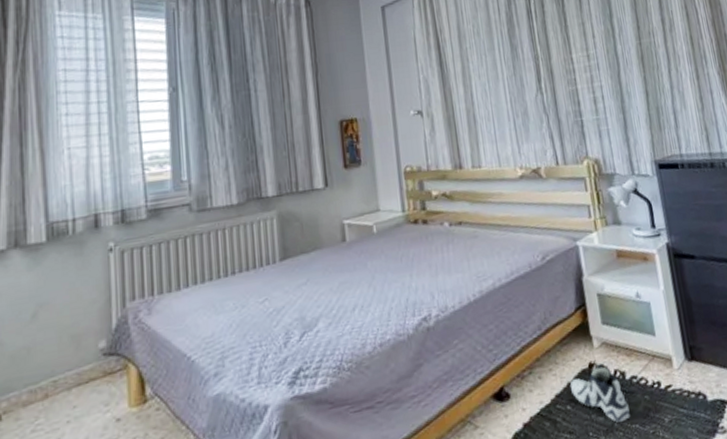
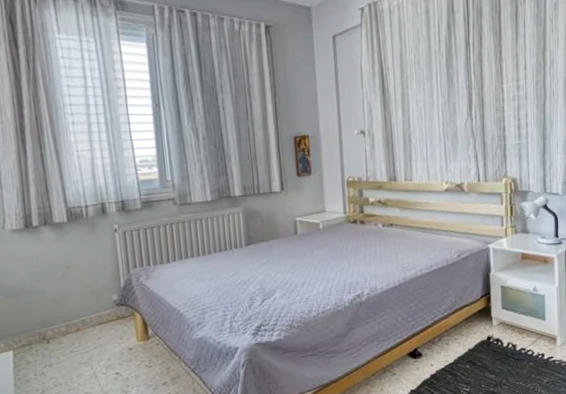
sneaker: present [569,363,631,423] -> none [470,337,516,380]

